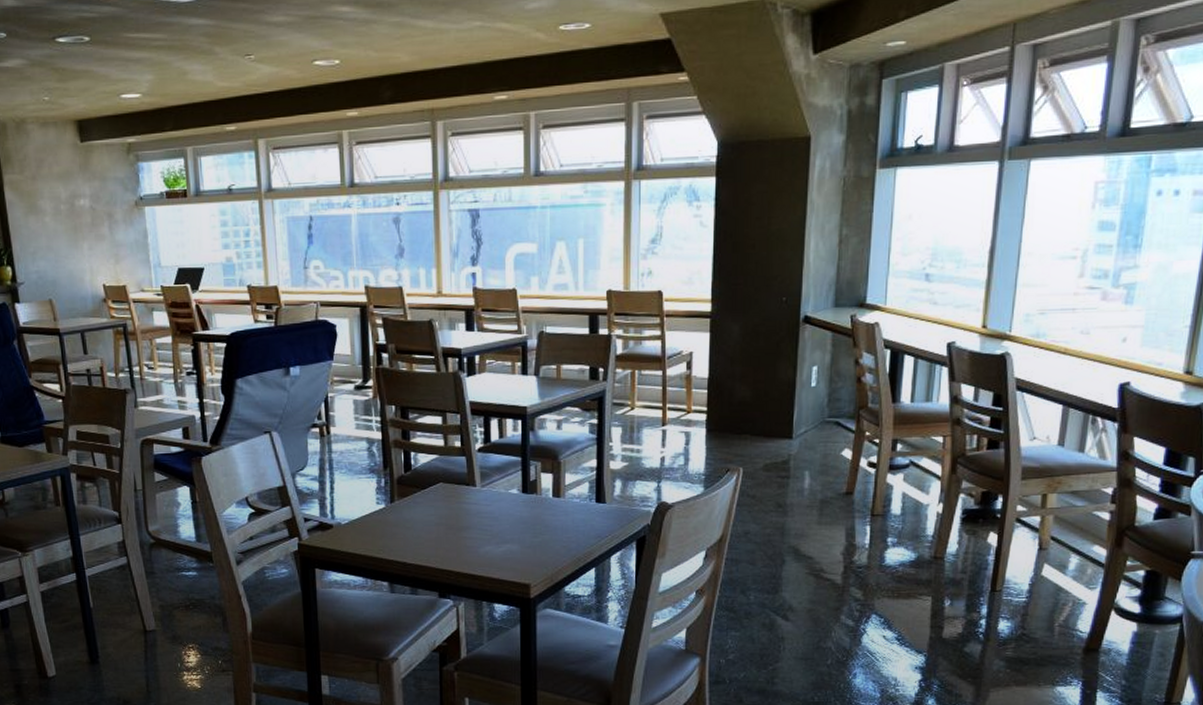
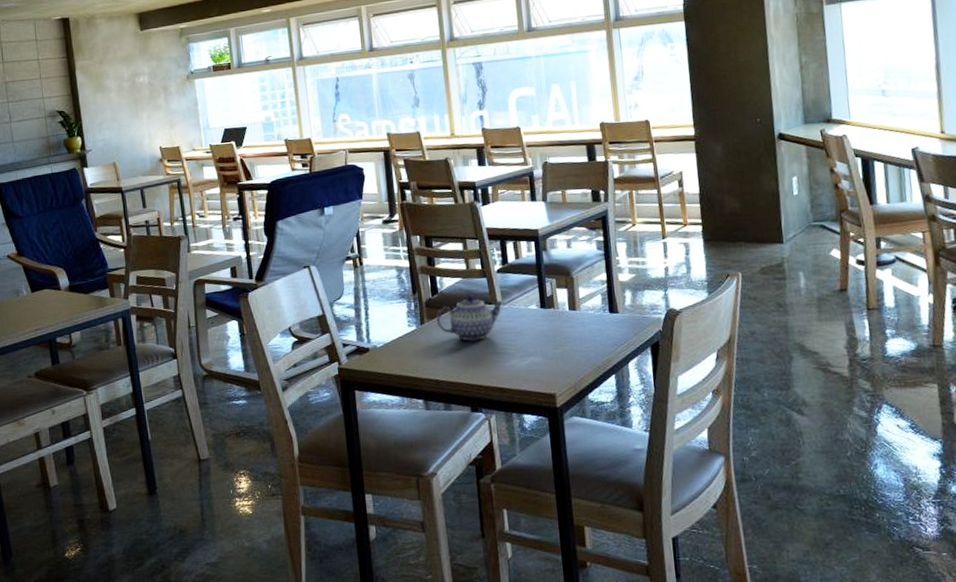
teapot: none [407,473,483,524] -> present [436,294,504,342]

